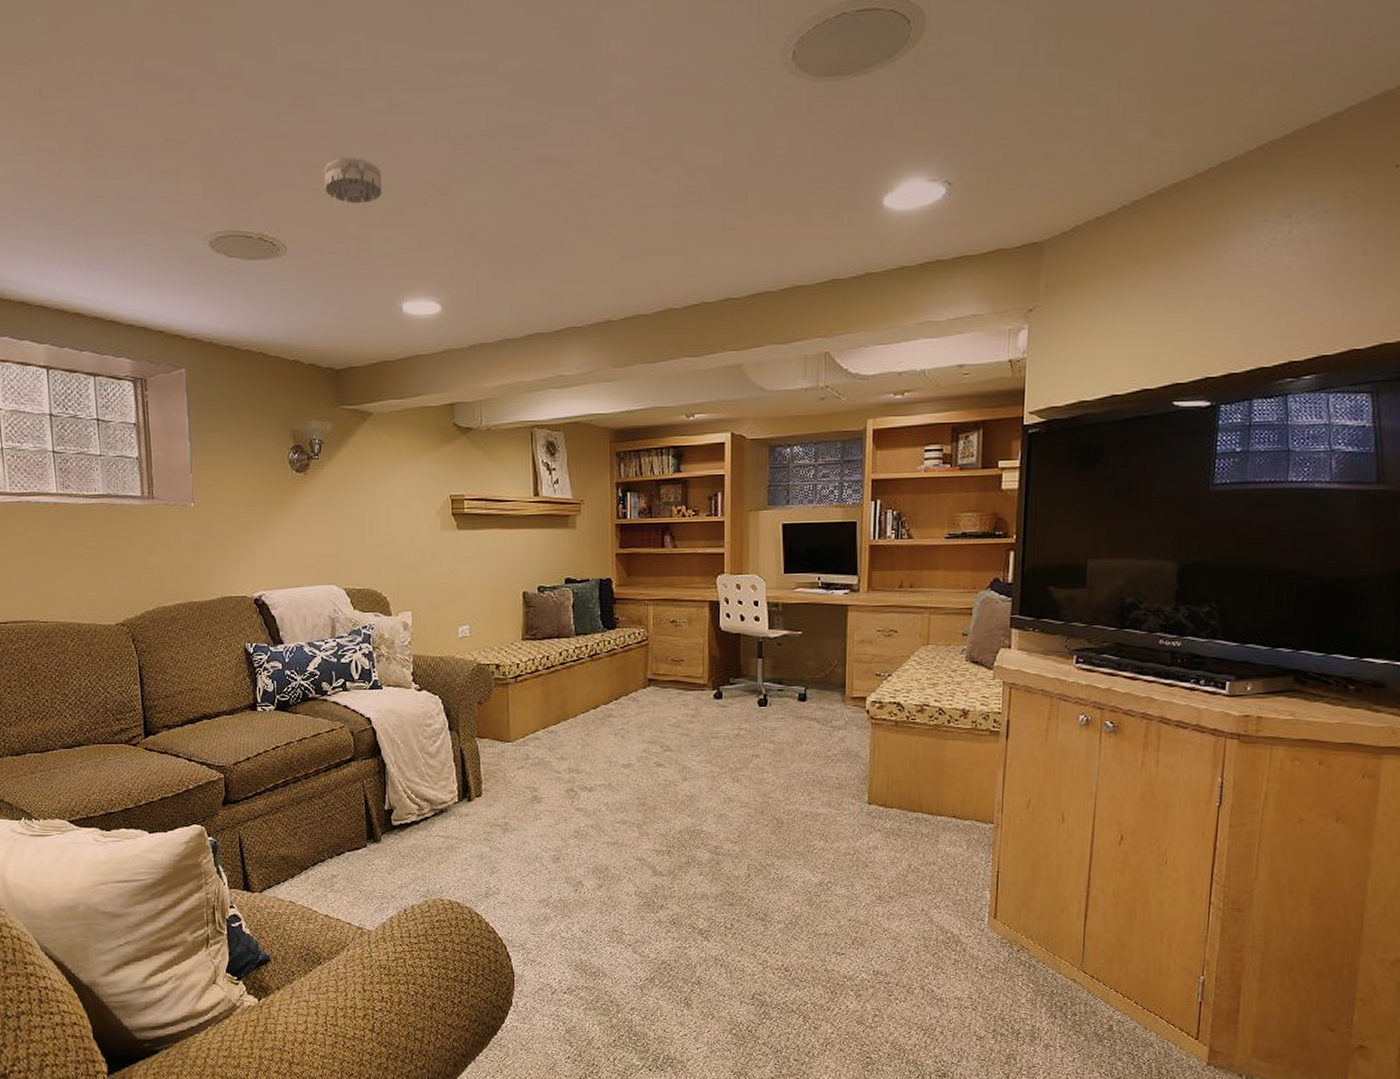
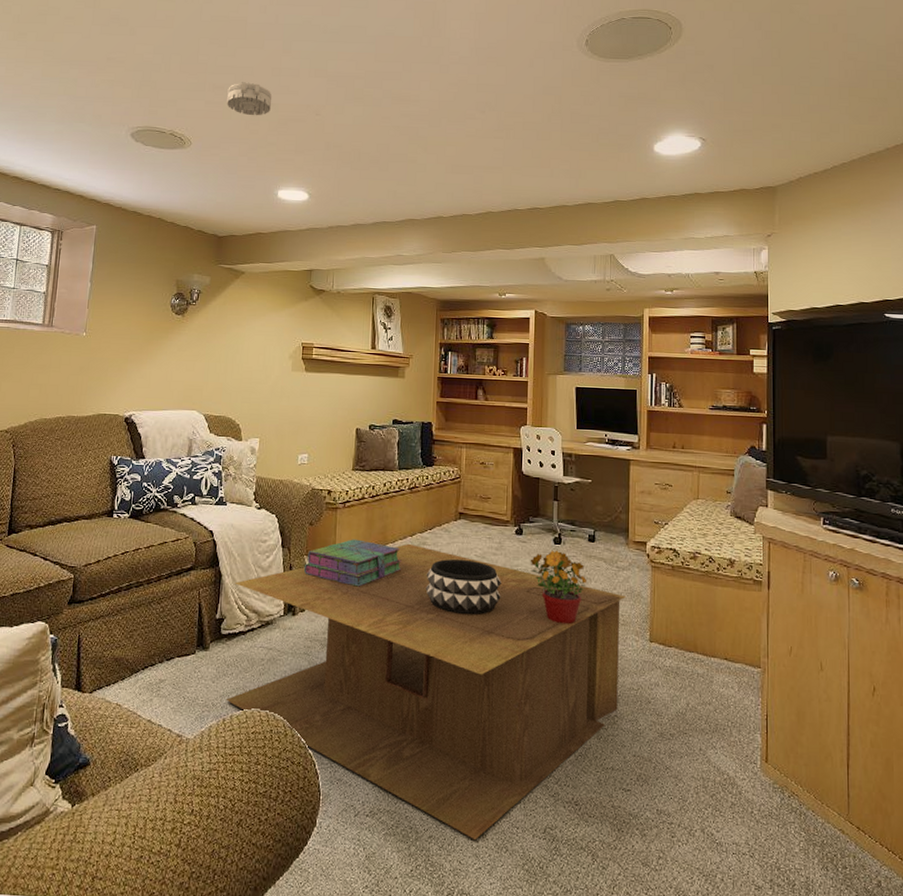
coffee table: none [400,716,841,1009] -> present [225,543,626,839]
stack of books: none [476,716,585,767] -> present [303,539,401,587]
decorative bowl: none [614,729,699,789] -> present [425,558,501,615]
flowerpot: none [731,712,796,792] -> present [530,550,586,625]

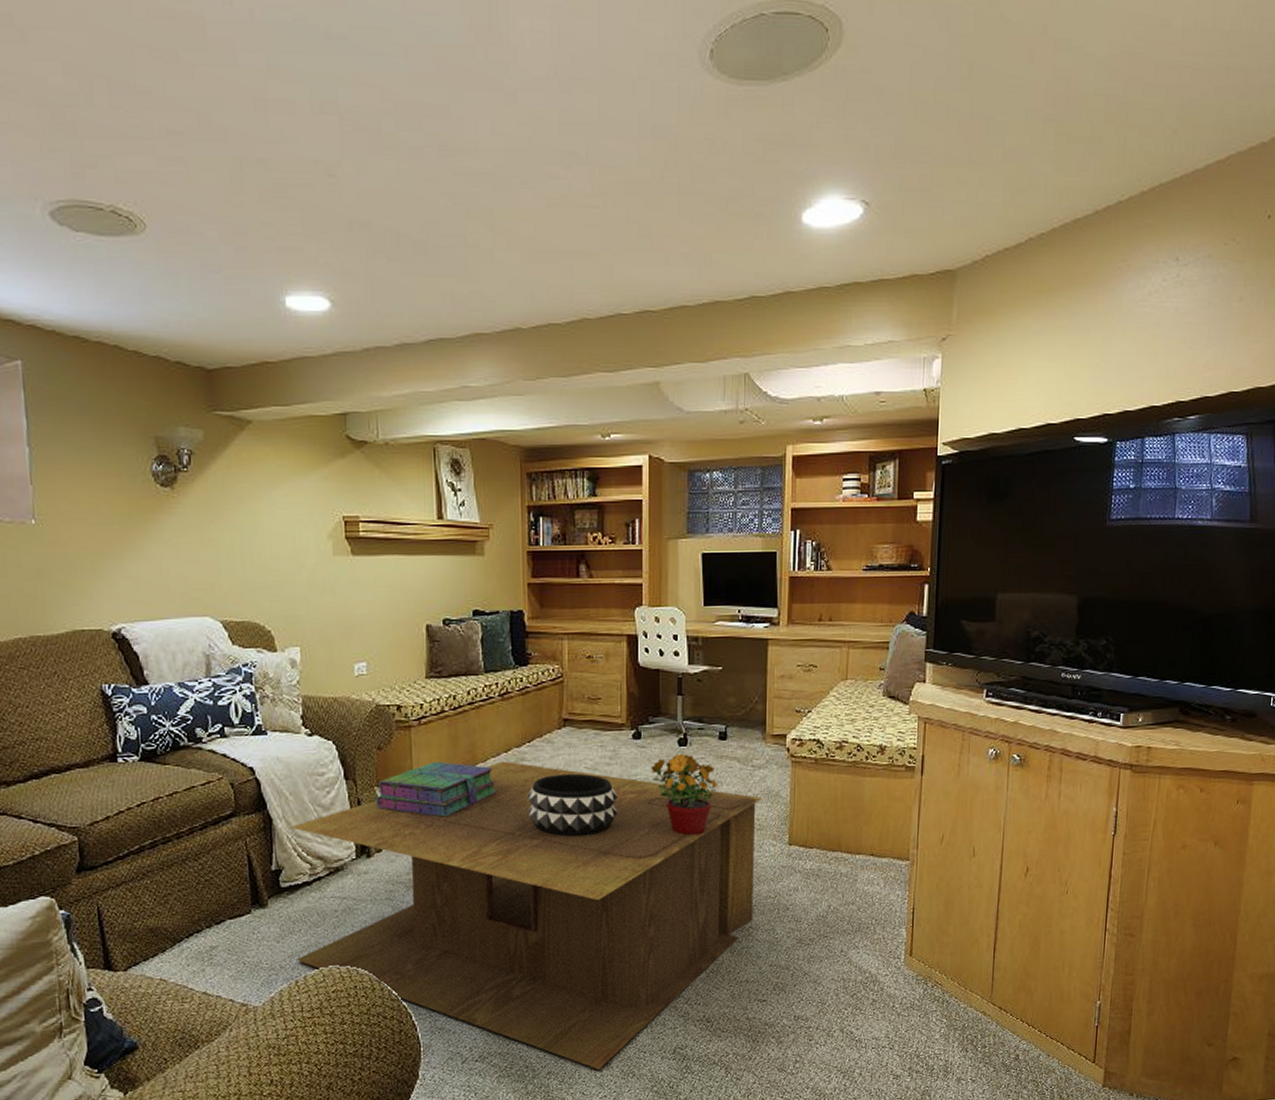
smoke detector: present [227,82,273,116] -> none [189,123,261,180]

